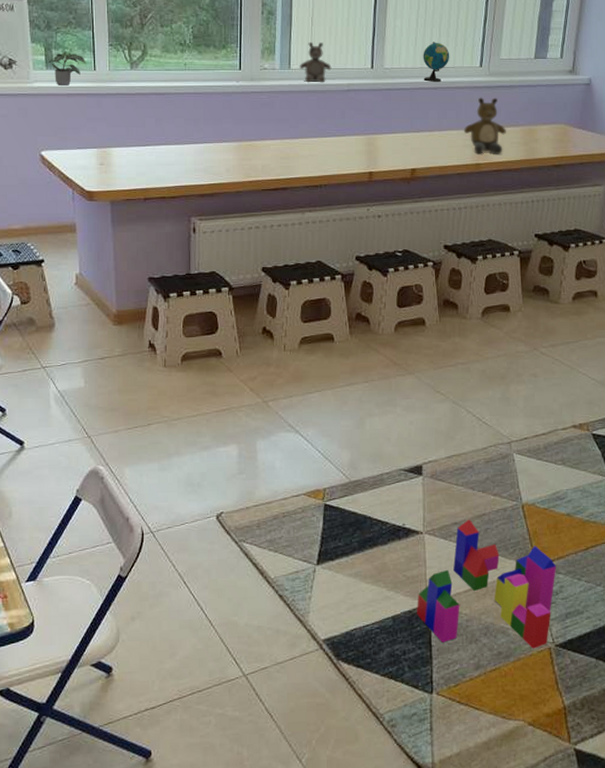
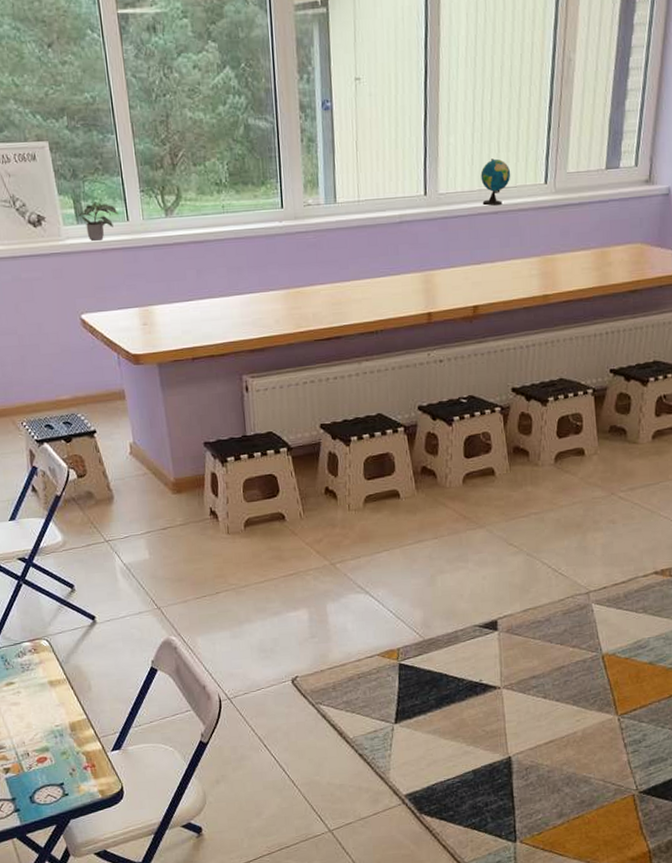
stuffed animal: present [299,41,332,83] -> none [345,169,381,217]
building blocks: present [417,519,557,649] -> none [497,672,640,796]
bear: present [463,97,506,154] -> none [528,218,576,284]

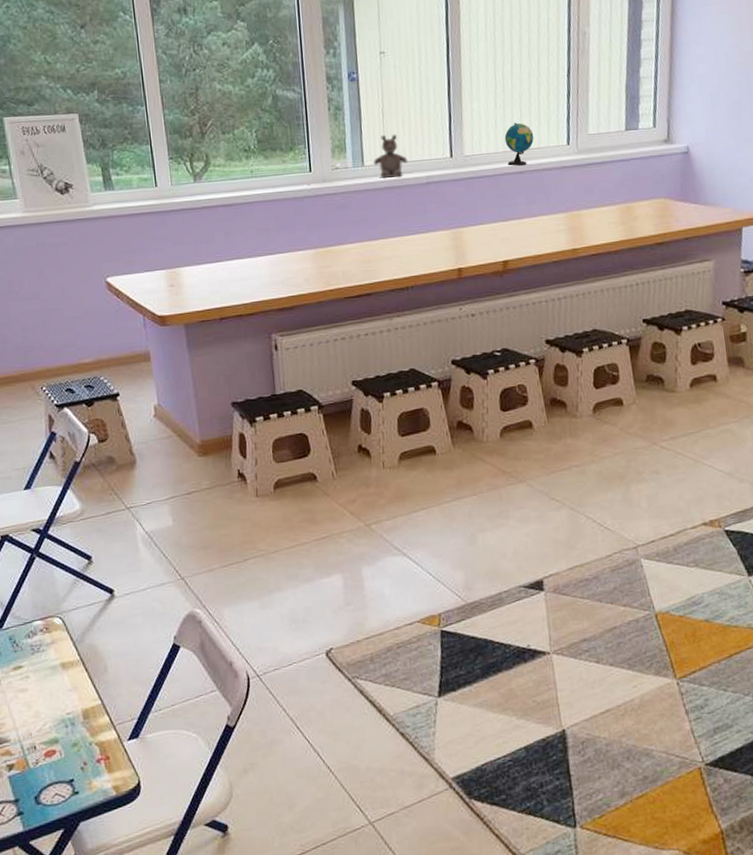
potted plant: present [76,201,117,241] -> none [104,169,145,206]
stuffed animal: none [345,169,381,217] -> present [373,134,408,179]

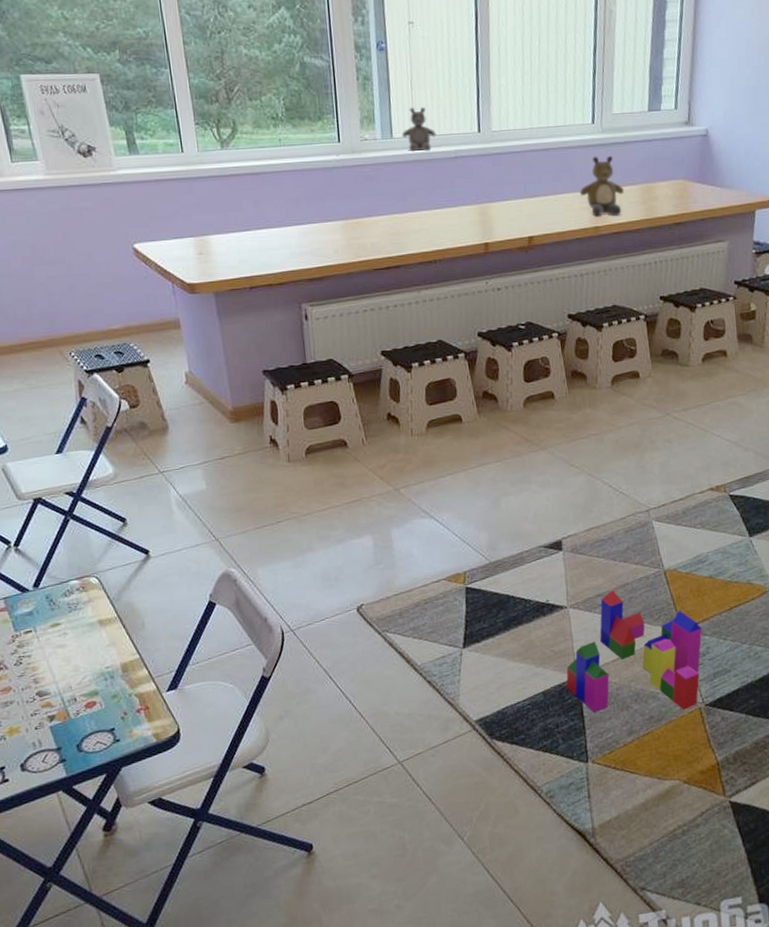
globe: present [504,122,534,167] -> none [531,99,560,144]
building blocks: none [550,634,700,771] -> present [566,590,703,713]
bear: none [555,176,602,239] -> present [579,155,624,217]

